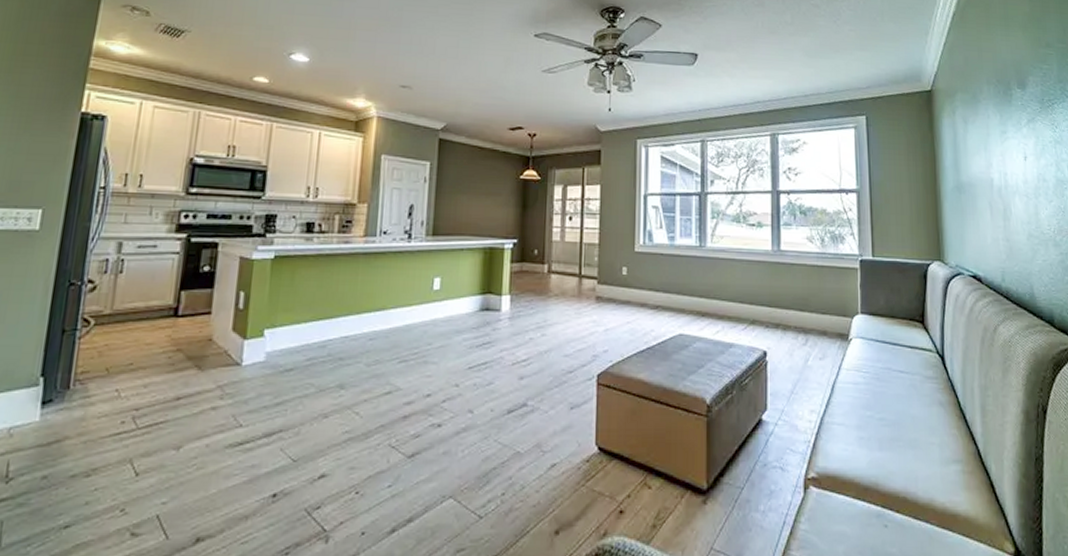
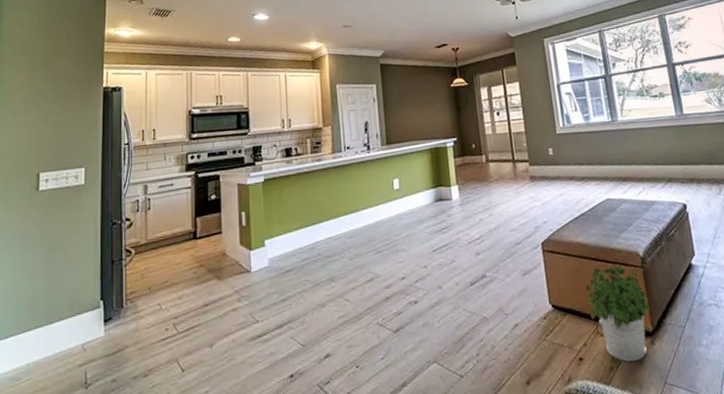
potted plant: none [639,409,708,522] -> present [585,264,650,362]

